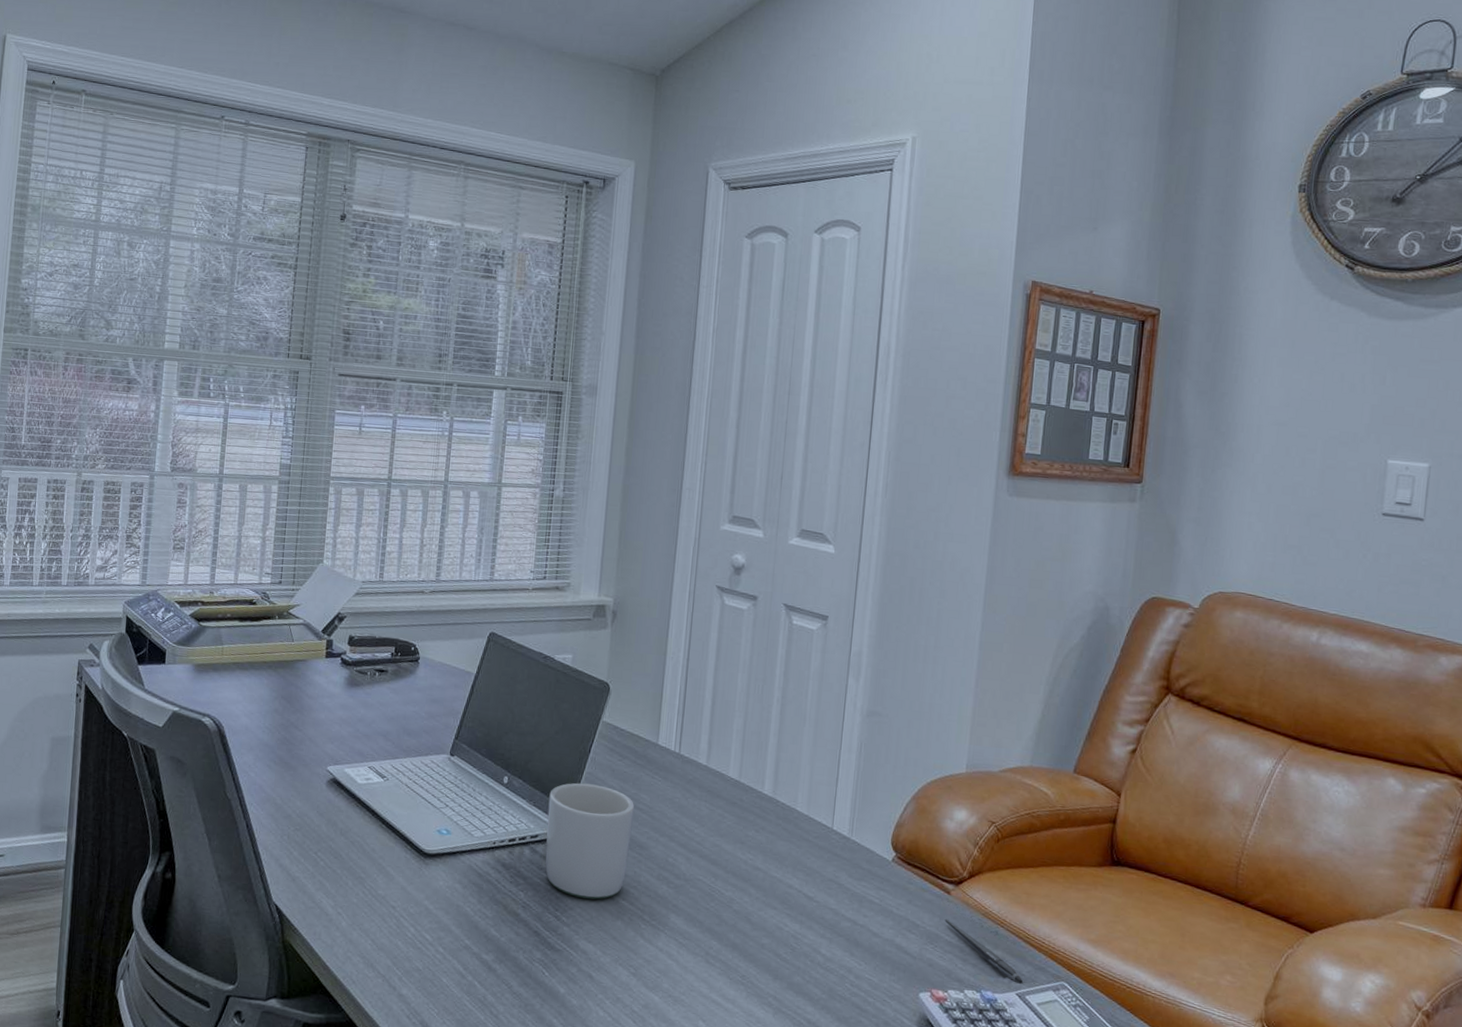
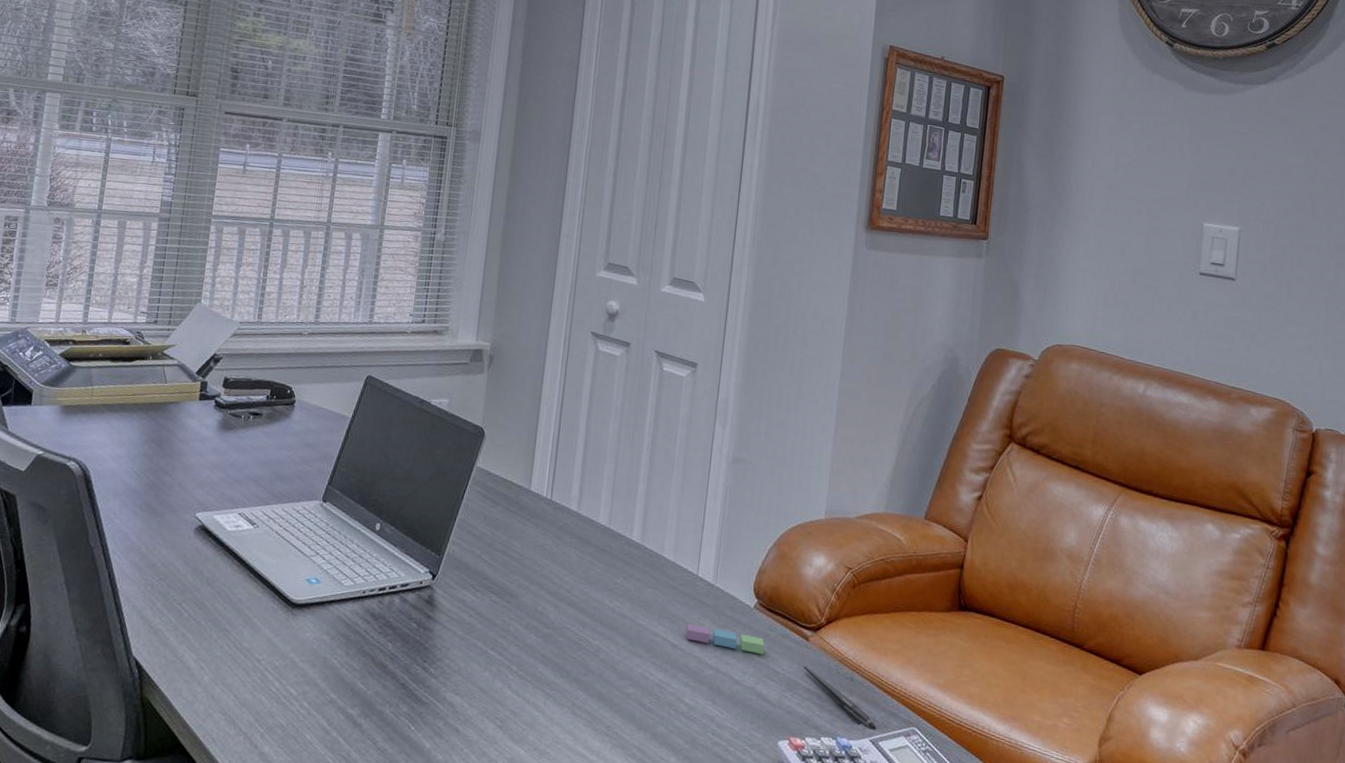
mug: present [545,782,635,900] -> none [414,529,506,650]
sticky notes: none [821,875,904,907] -> present [685,623,765,654]

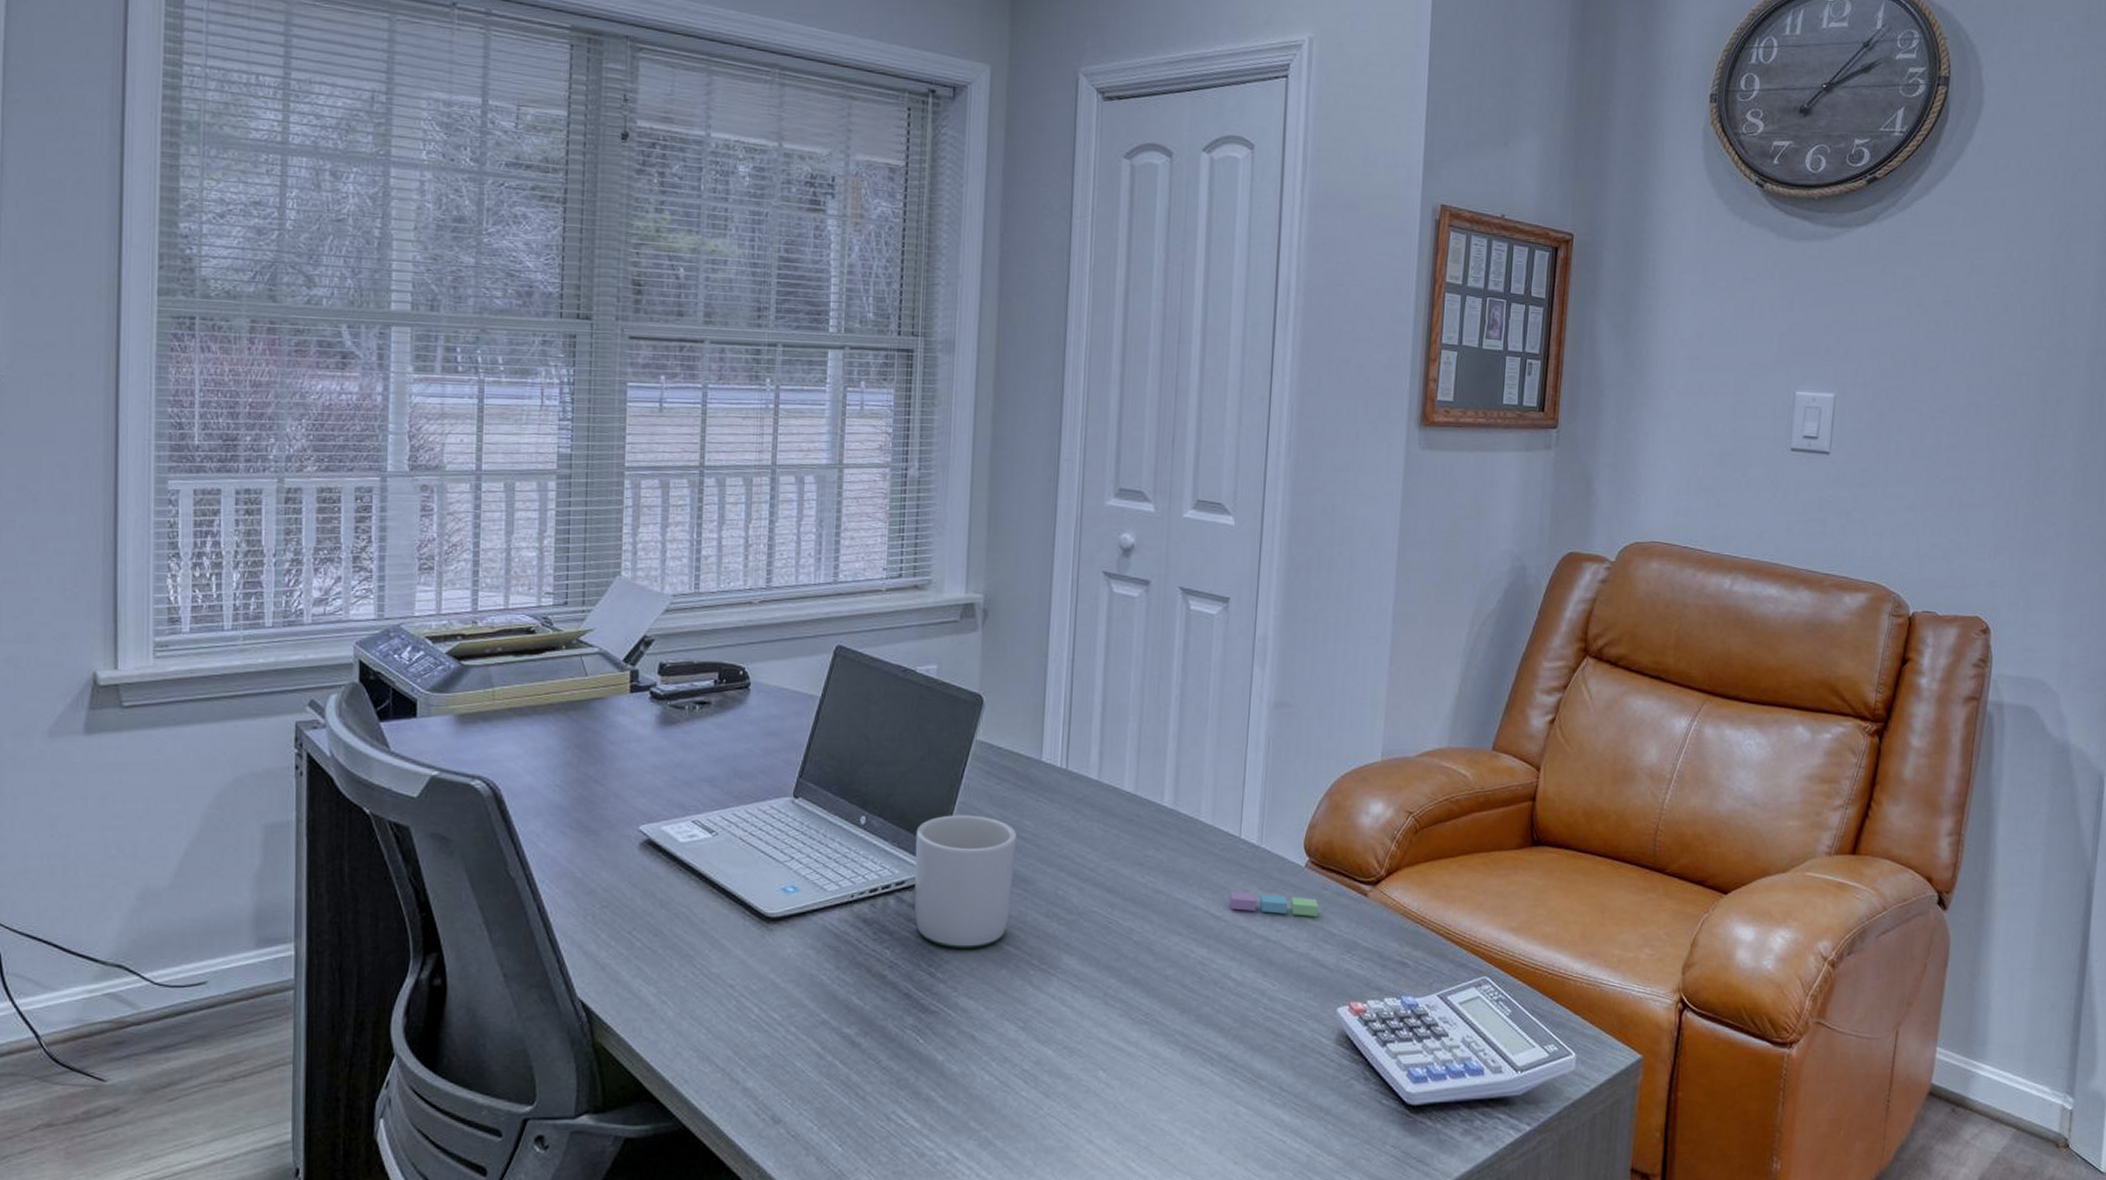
mug: none [414,529,506,650] -> present [914,815,1018,948]
pen: present [803,665,876,730] -> none [1362,923,1444,984]

